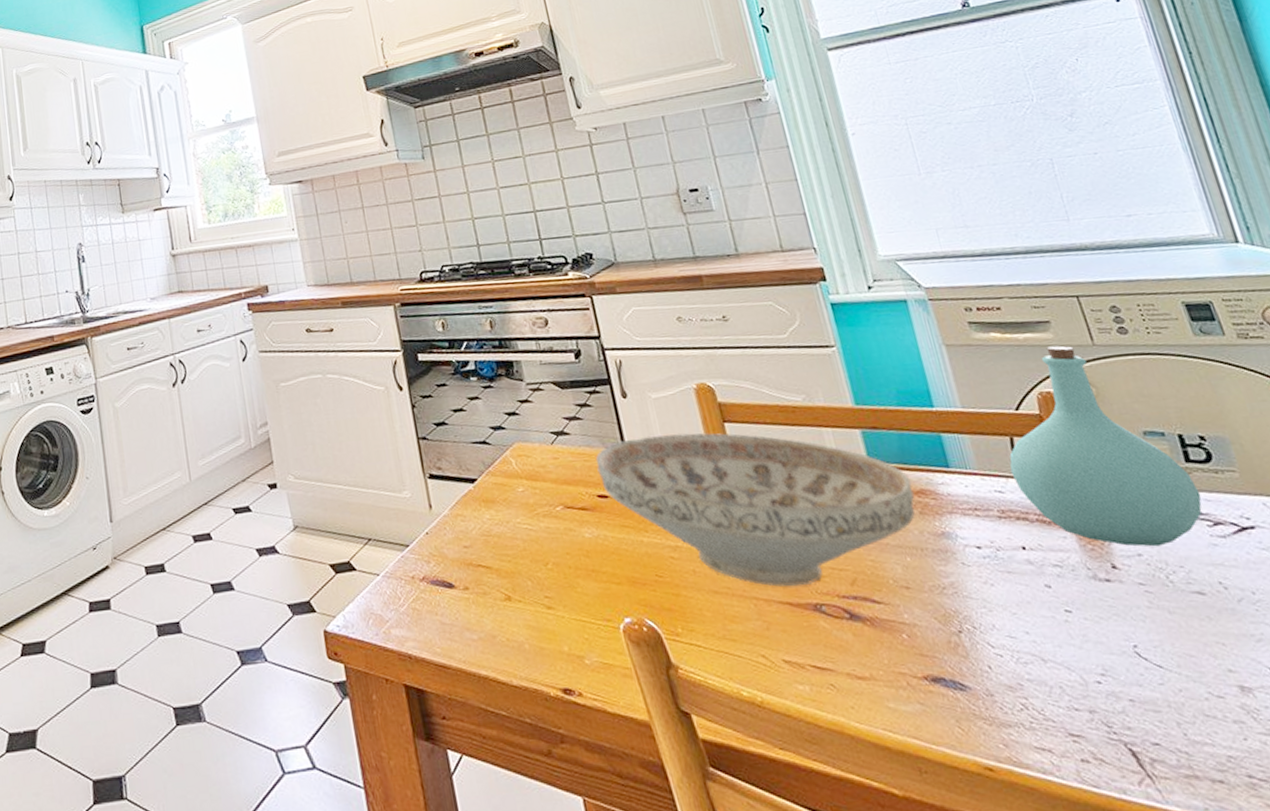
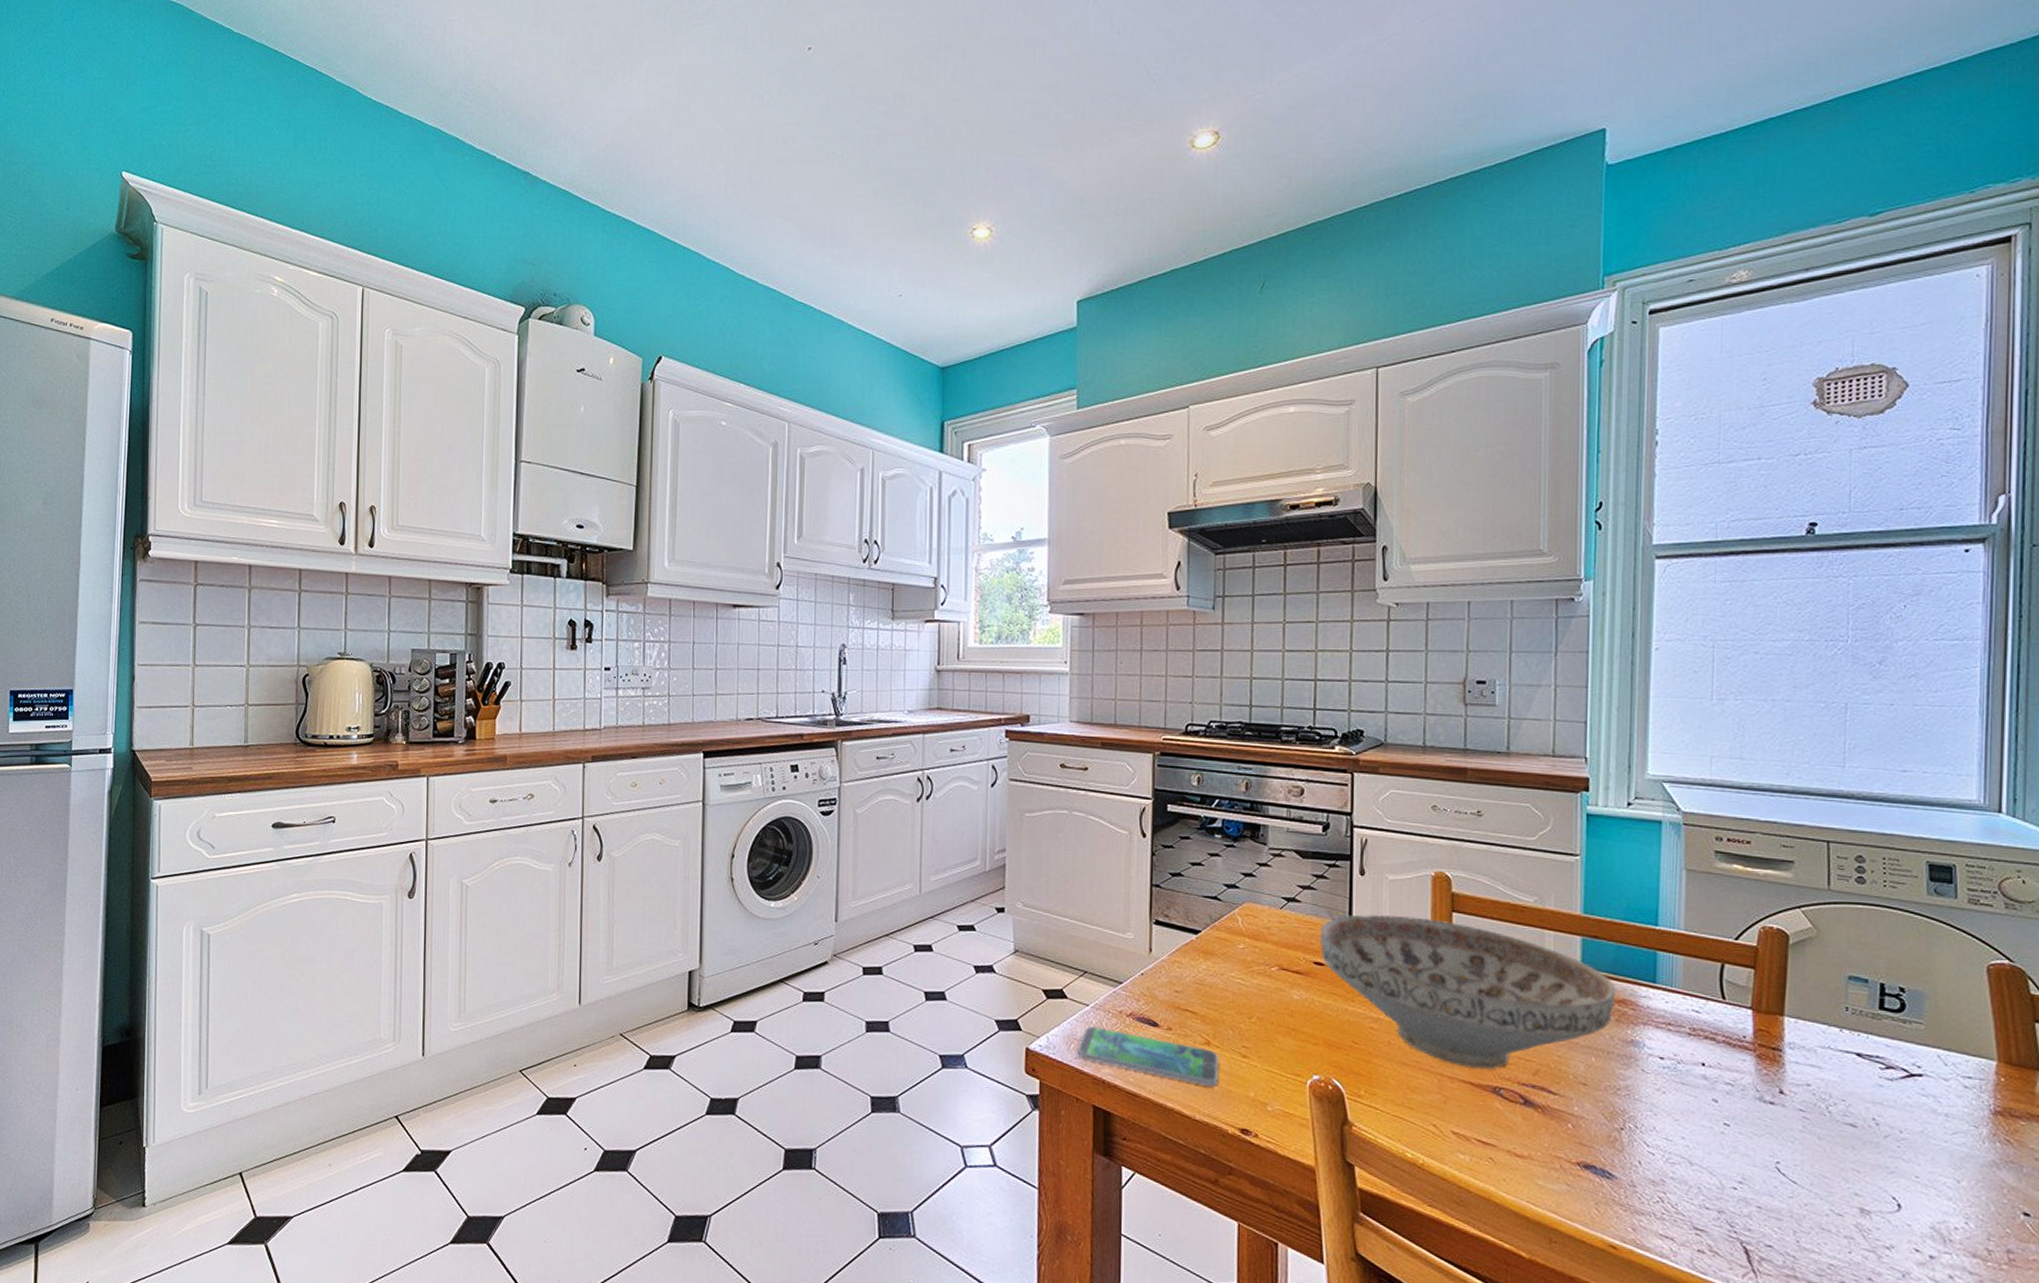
smartphone: none [376,597,528,646] -> present [1077,1027,1218,1086]
bottle: present [1009,345,1202,547] -> none [1713,885,1883,1080]

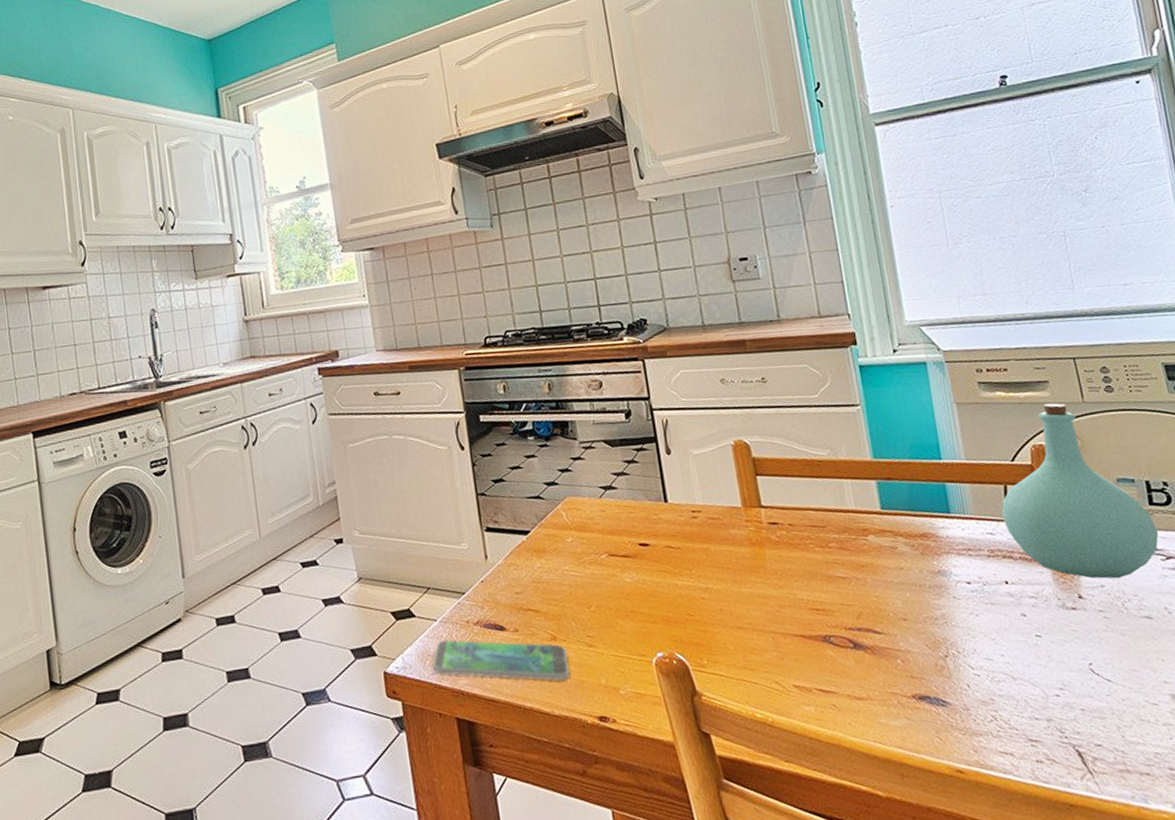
decorative bowl: present [1319,914,1616,1070] -> none [639,485,918,622]
bottle: none [1713,885,1883,1080] -> present [1001,403,1159,579]

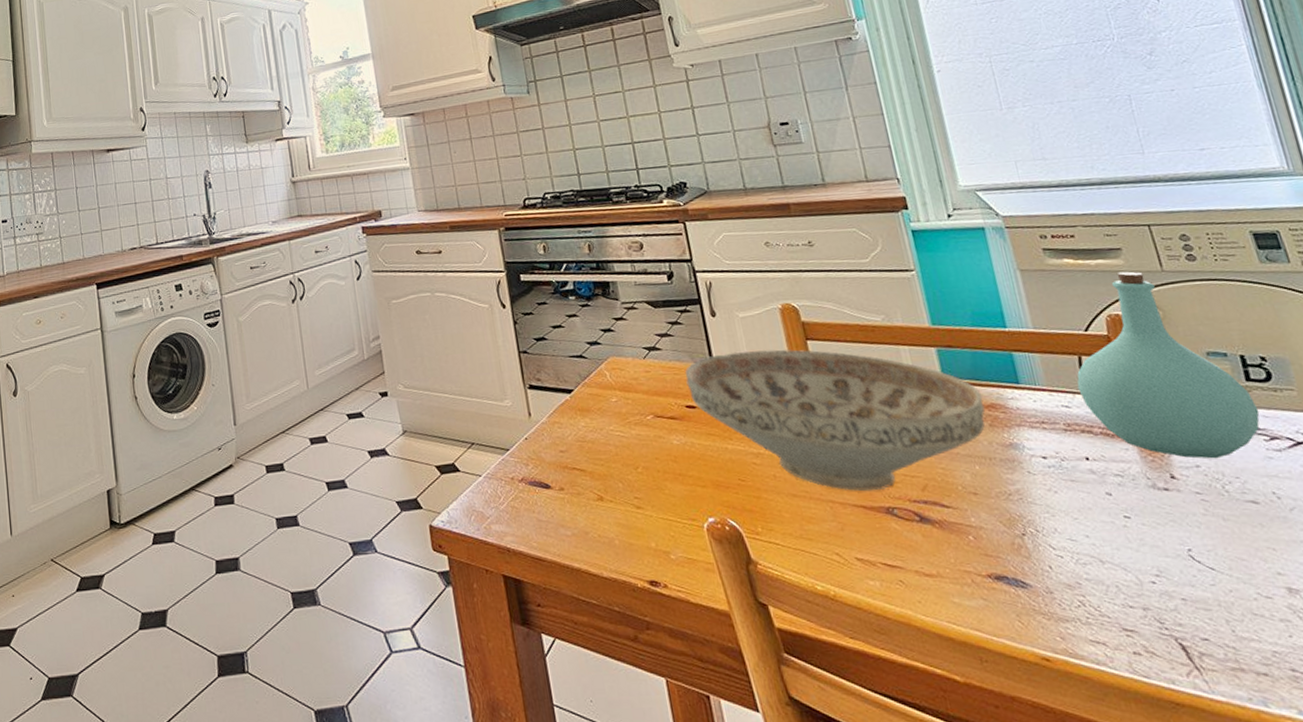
smartphone: present [432,640,570,681] -> none [478,496,618,542]
decorative bowl: none [639,485,918,622] -> present [685,349,985,492]

